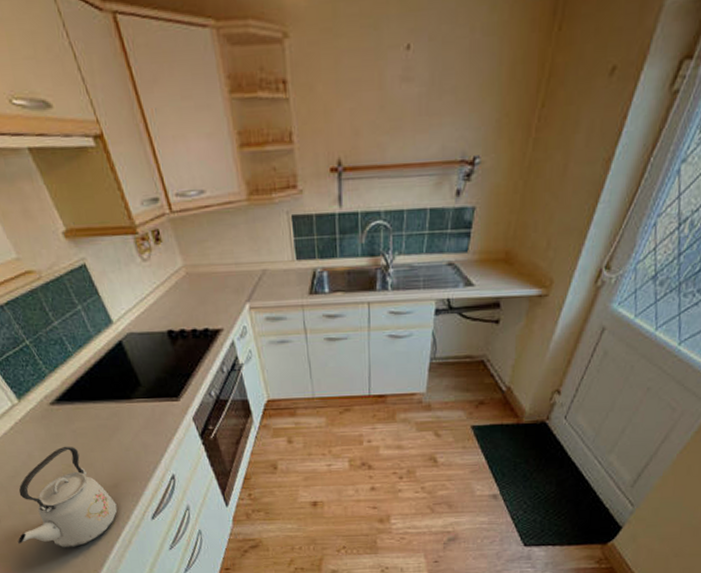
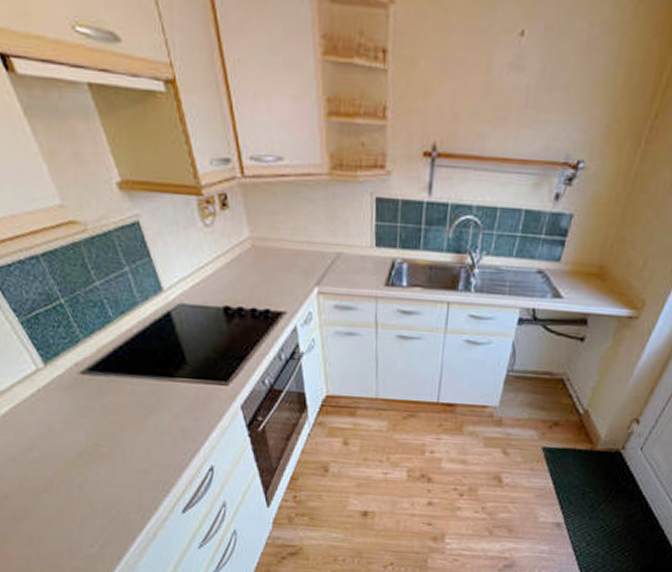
kettle: present [18,446,118,548] -> none [26,421,145,537]

